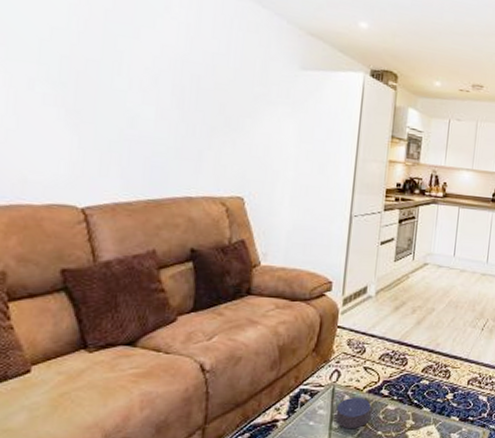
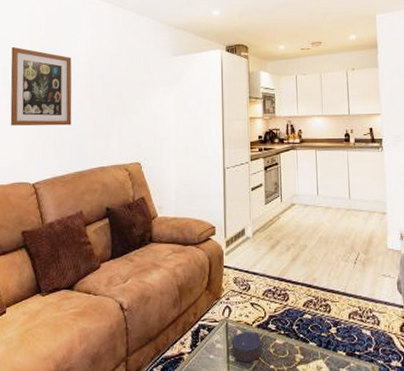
wall art: none [48,10,154,137] -> present [10,46,72,126]

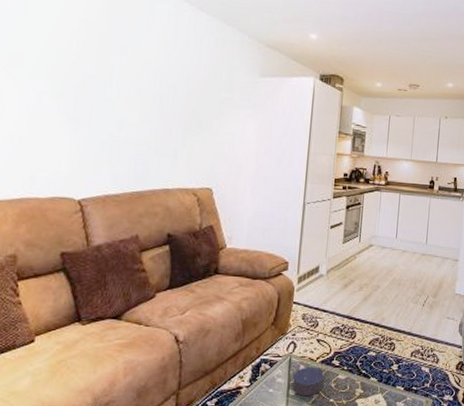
wall art: present [10,46,72,126] -> none [53,35,139,139]

